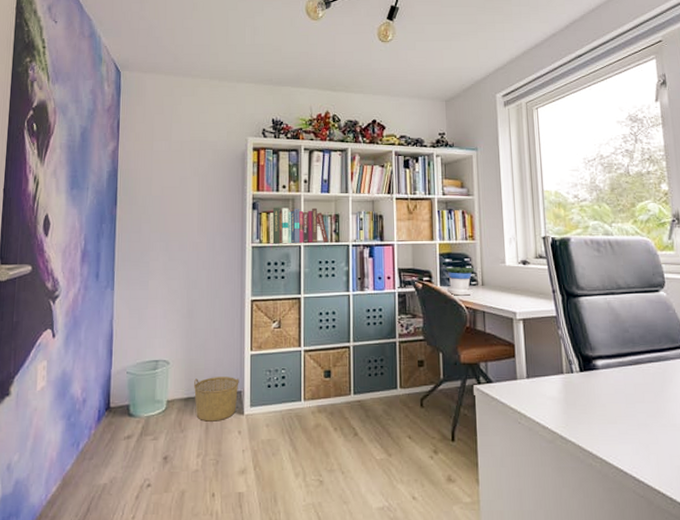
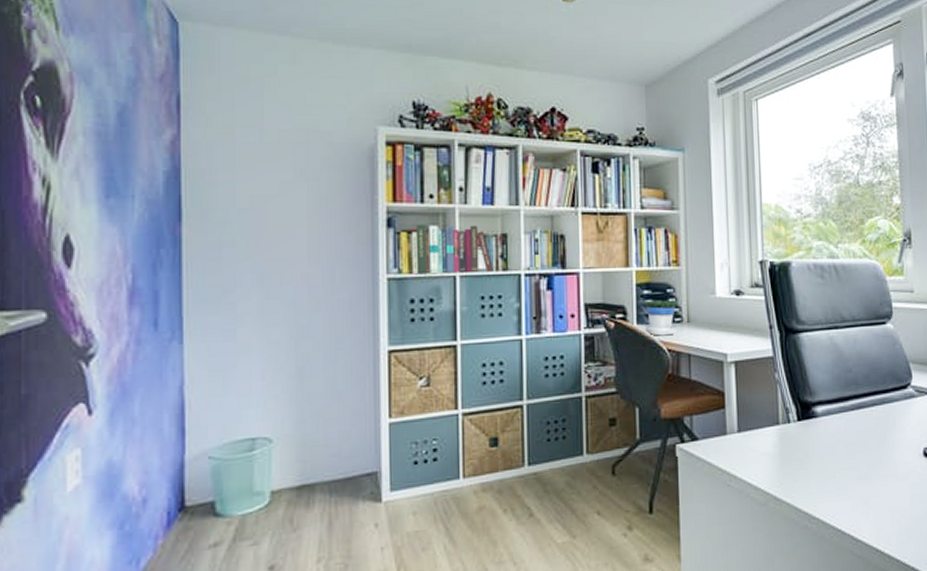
basket: present [194,377,239,422] -> none [310,454,374,515]

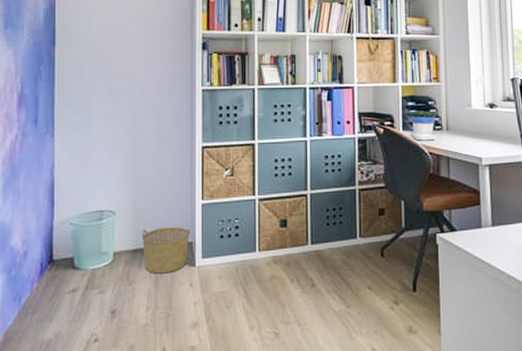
basket: none [310,454,374,515] -> present [142,227,190,274]
books: present [412,224,494,275] -> none [221,47,285,87]

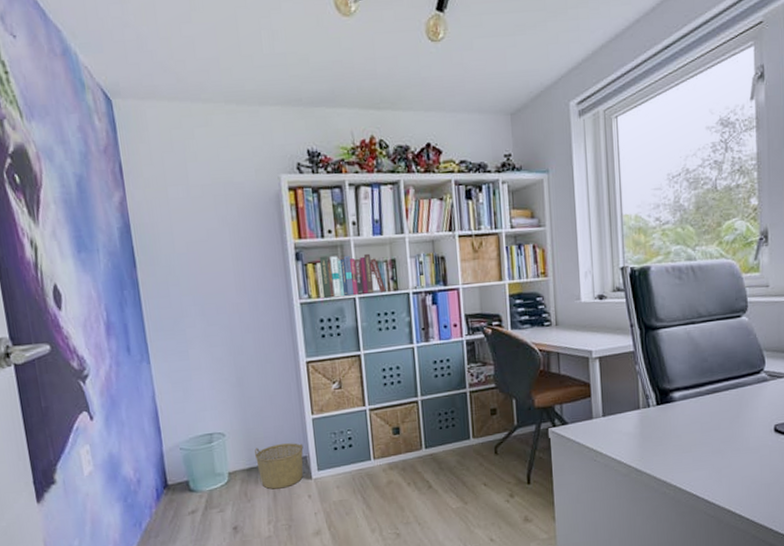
books: none [221,47,285,87] -> present [317,253,386,299]
flowerpot: present [408,110,438,141] -> none [516,306,547,339]

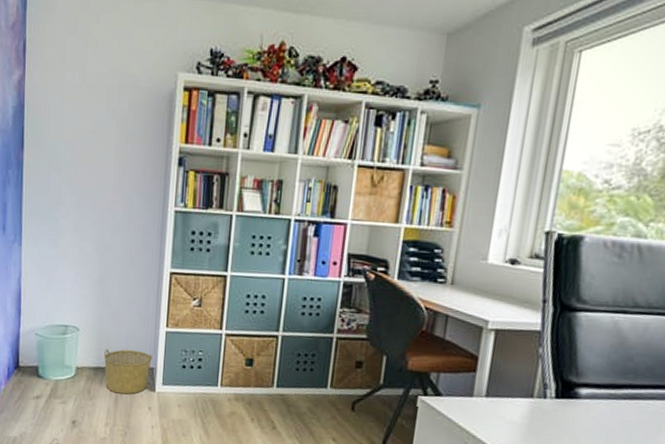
books: present [317,253,386,299] -> none [196,165,267,215]

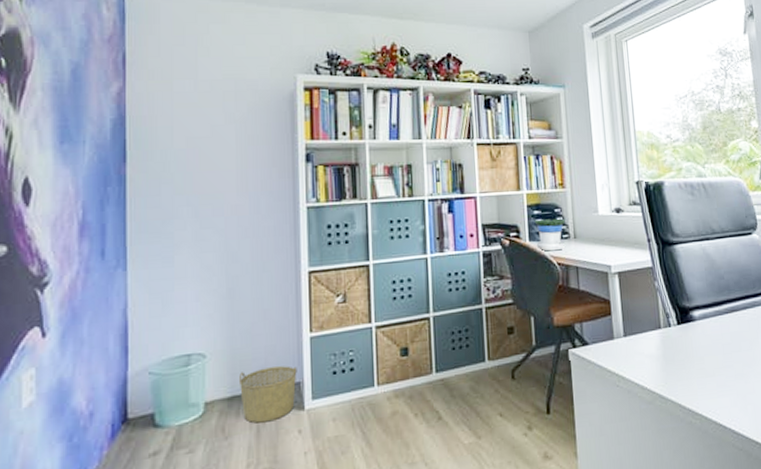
flowerpot: none [406,257,445,295] -> present [534,218,565,252]

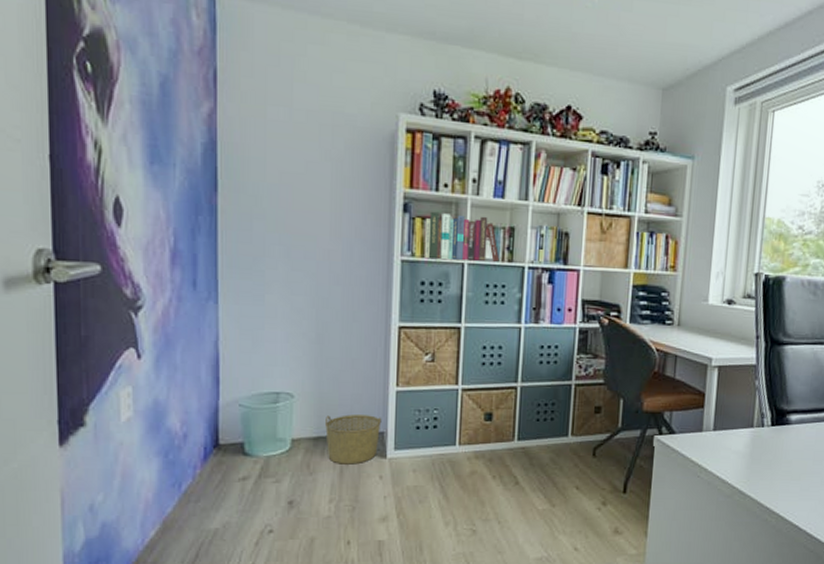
books: none [328,157,401,203] -> present [425,211,500,263]
flowerpot: present [534,218,565,252] -> none [637,301,671,336]

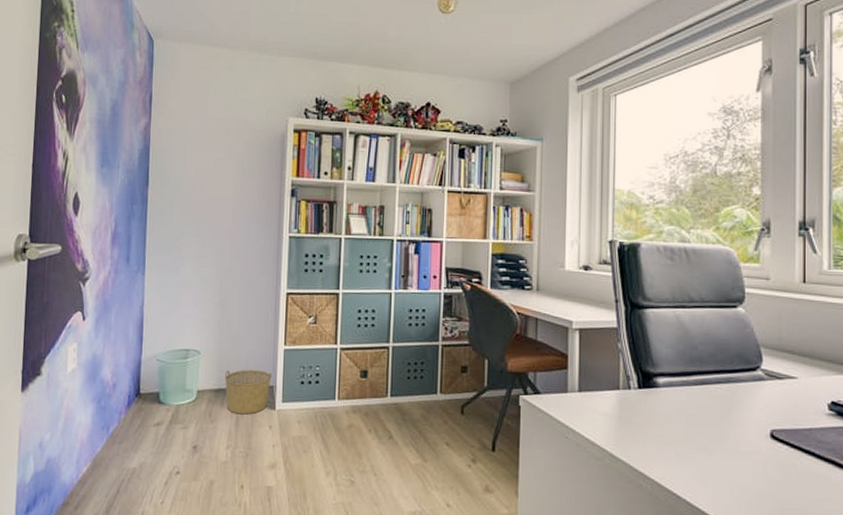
books: present [425,211,500,263] -> none [308,195,372,237]

